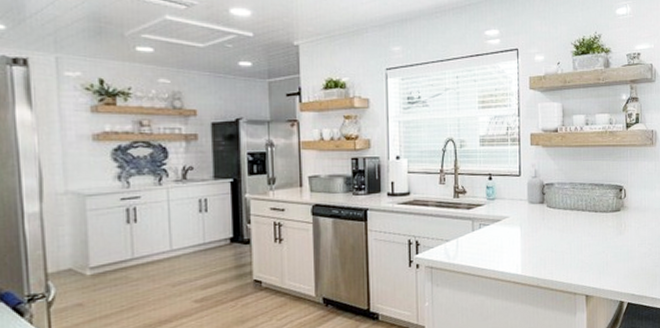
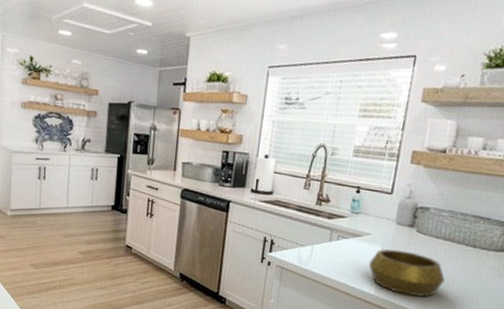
decorative bowl: none [511,226,578,268] -> present [368,249,445,297]

